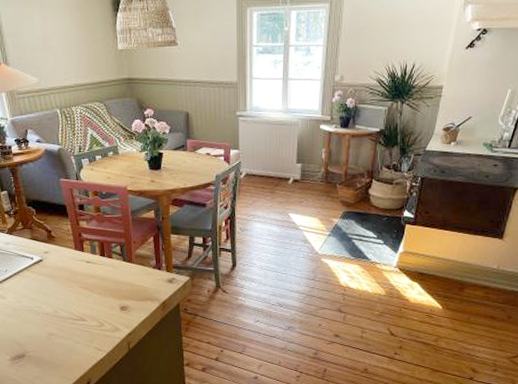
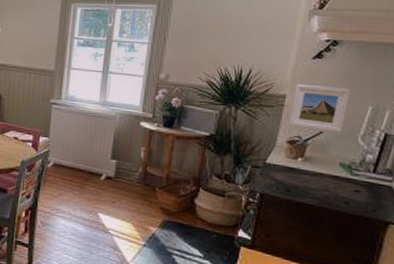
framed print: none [444,73,495,116] -> present [288,83,350,133]

